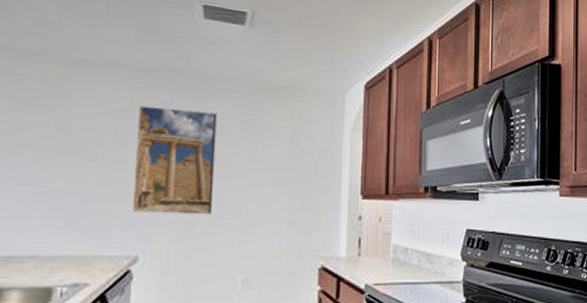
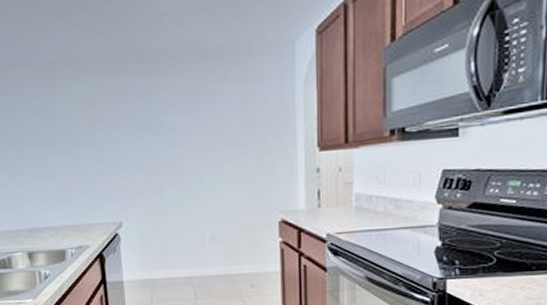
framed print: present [132,105,217,215] -> none [105,88,177,187]

